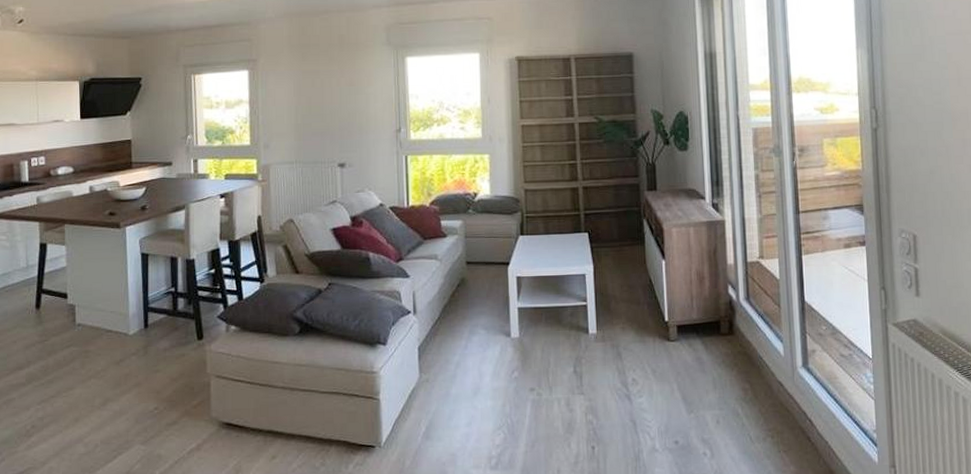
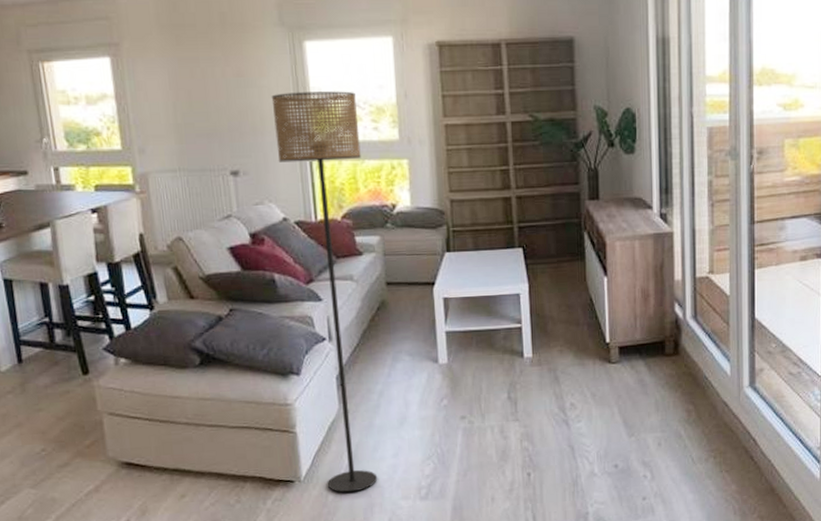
floor lamp: none [376,97,452,460] -> present [271,91,378,493]

